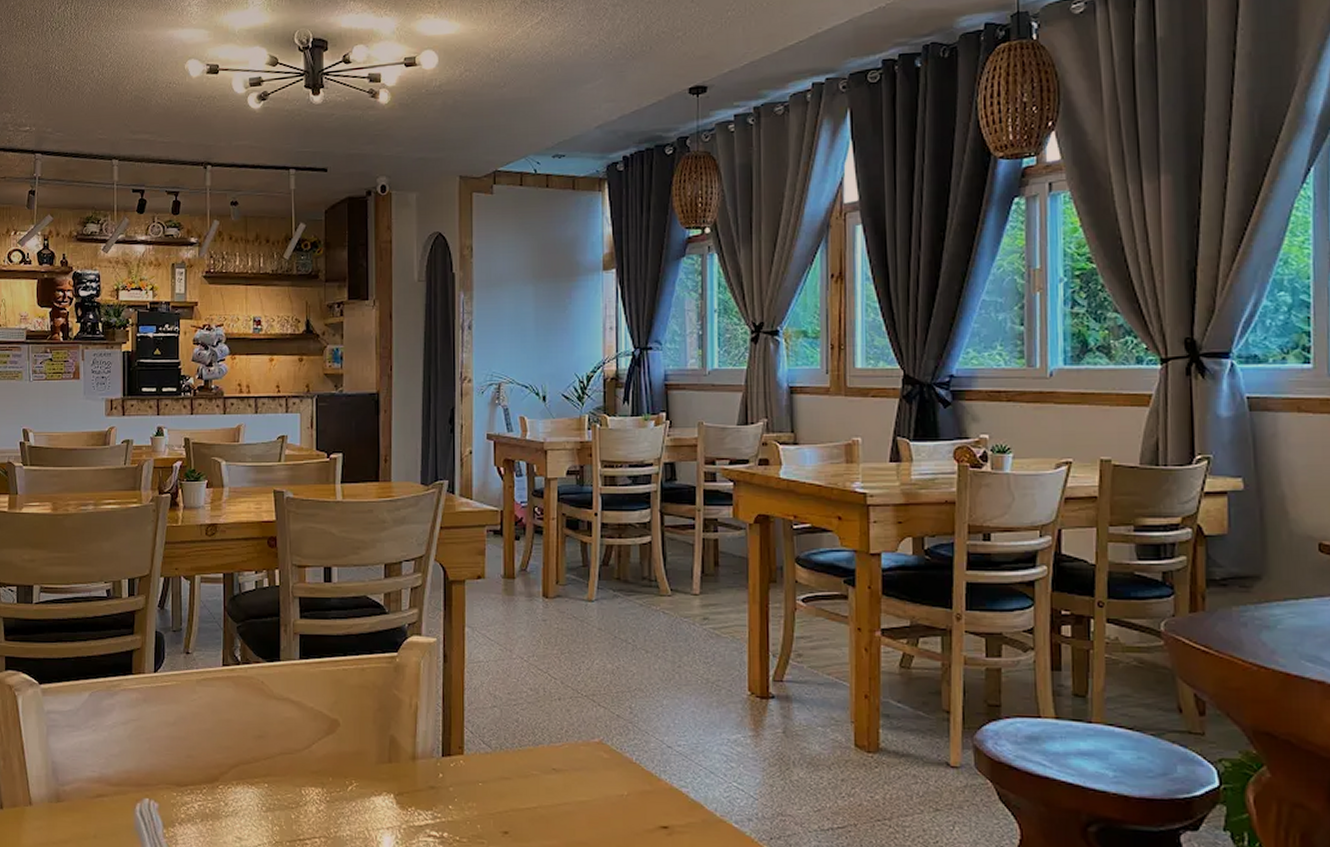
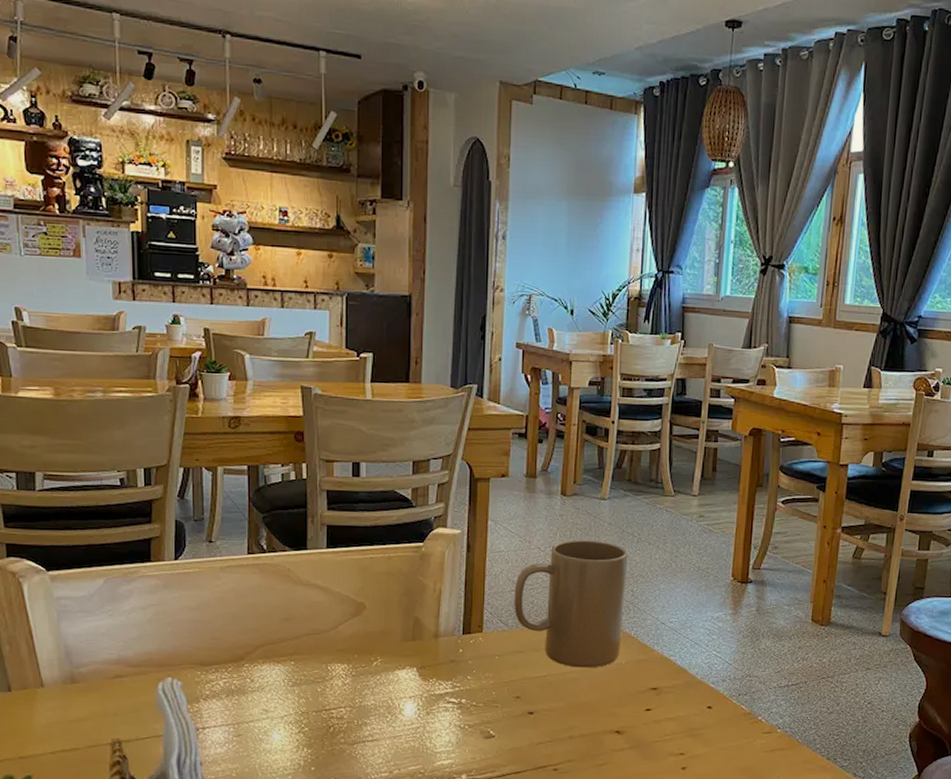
cup: none [496,648,623,800] -> present [514,540,628,668]

